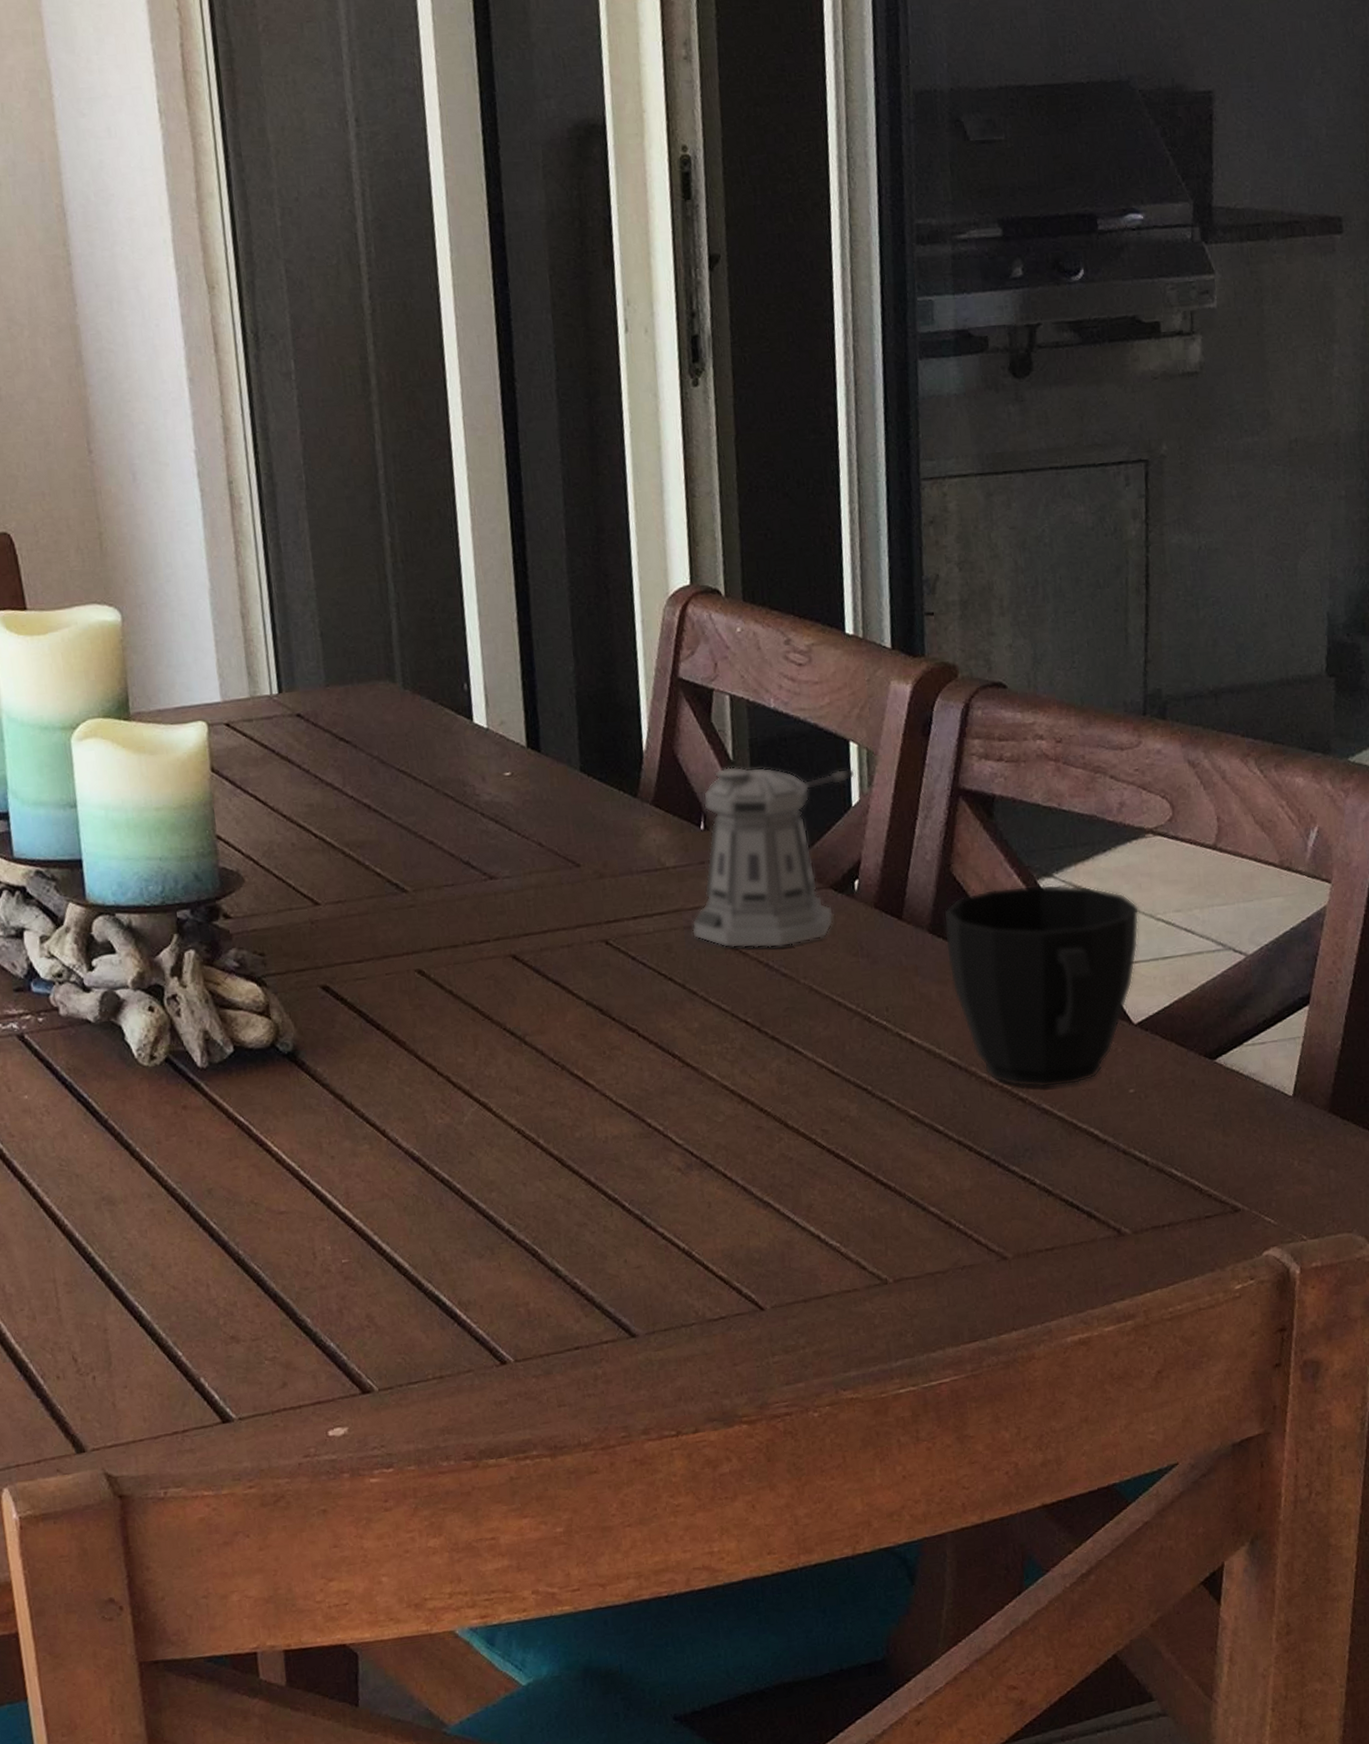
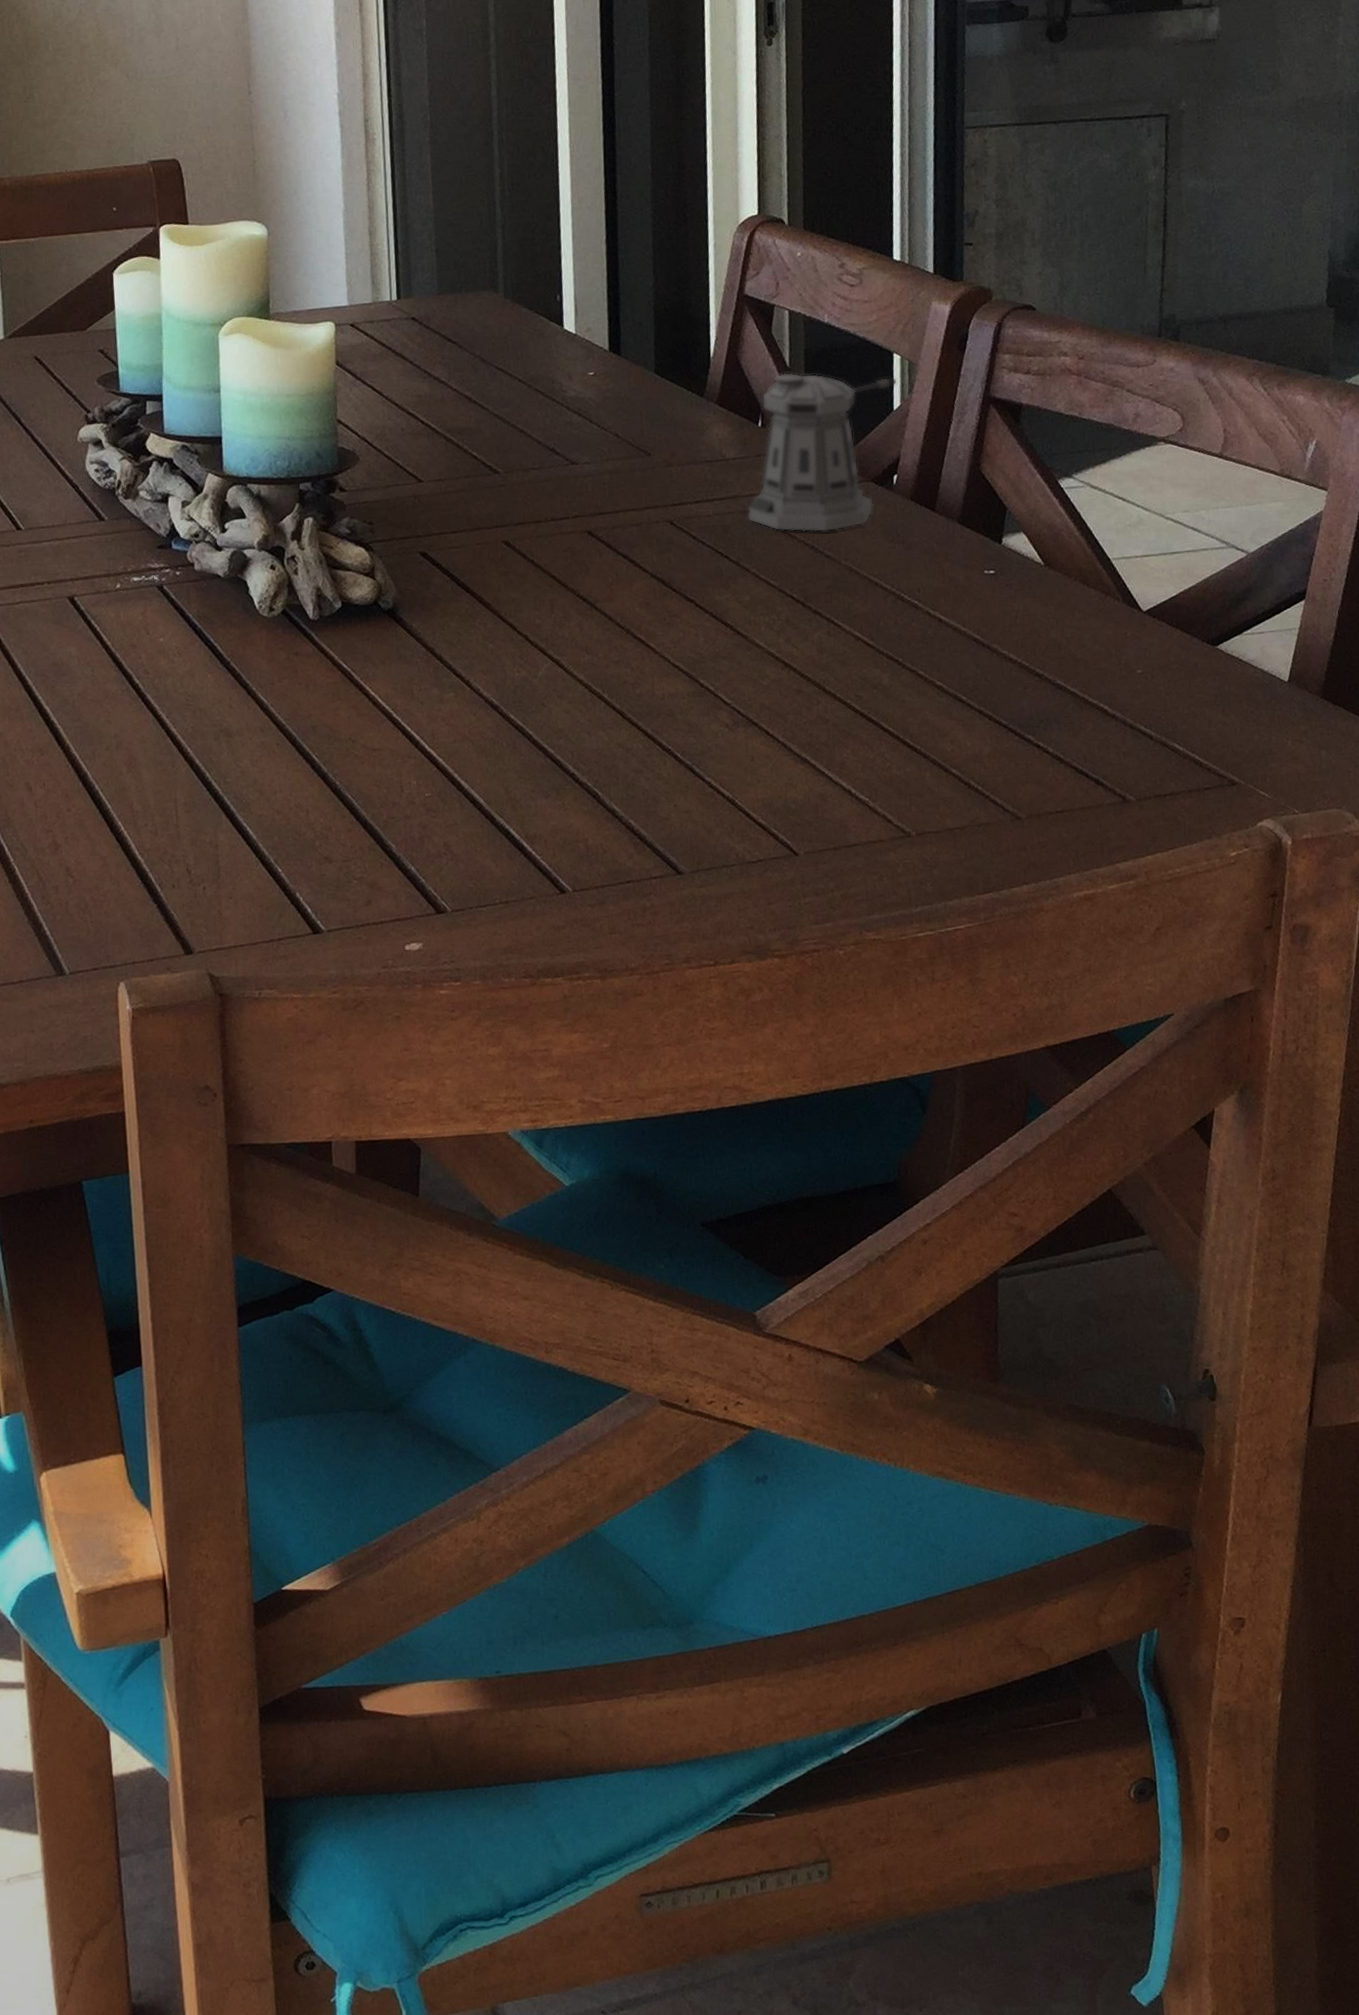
cup: present [943,884,1140,1088] -> none [972,483,1151,666]

